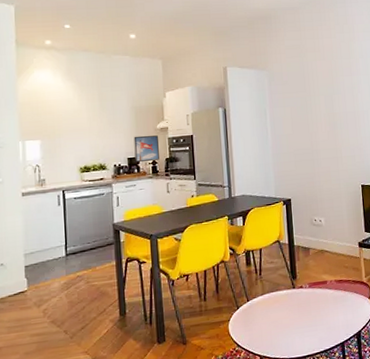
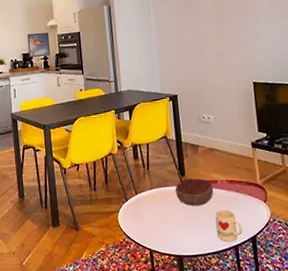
decorative bowl: none [287,280,323,308] -> present [175,178,214,206]
mug: none [324,308,349,340] -> present [215,210,243,242]

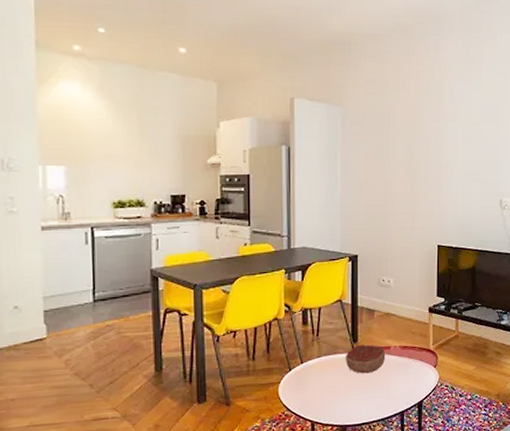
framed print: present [27,32,50,58] -> none [179,170,210,202]
mug: present [215,210,243,242] -> none [385,376,410,409]

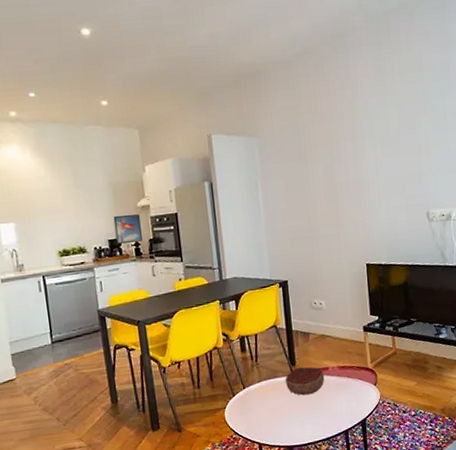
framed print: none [179,170,210,202] -> present [113,214,142,245]

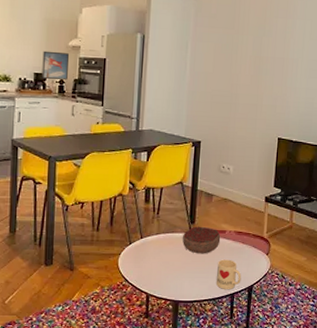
mug: none [326,396,353,428] -> present [216,259,242,290]

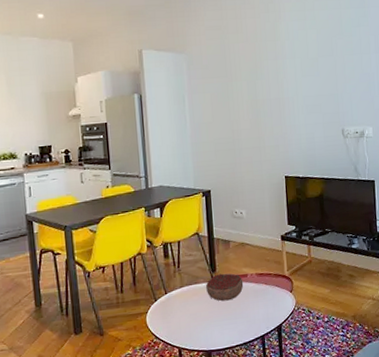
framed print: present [42,50,70,80] -> none [44,123,72,152]
mug: present [216,259,242,290] -> none [244,302,269,333]

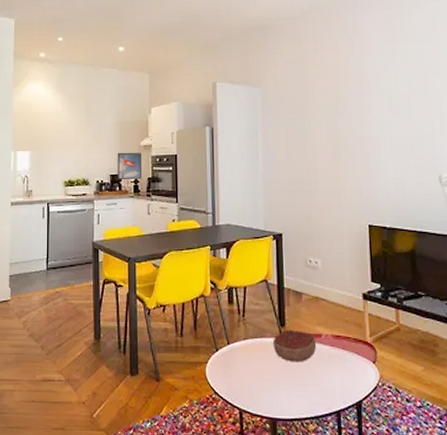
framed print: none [44,123,72,152] -> present [117,152,142,181]

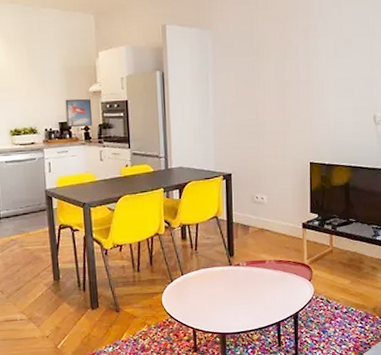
decorative bowl: present [273,329,317,363] -> none [223,258,261,286]

